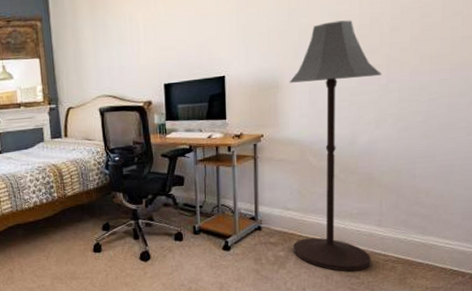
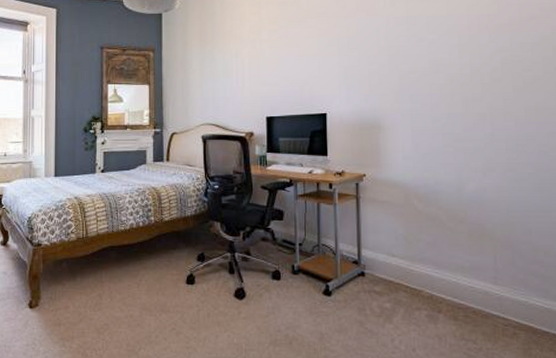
floor lamp: present [289,20,382,272] -> none [391,68,489,334]

